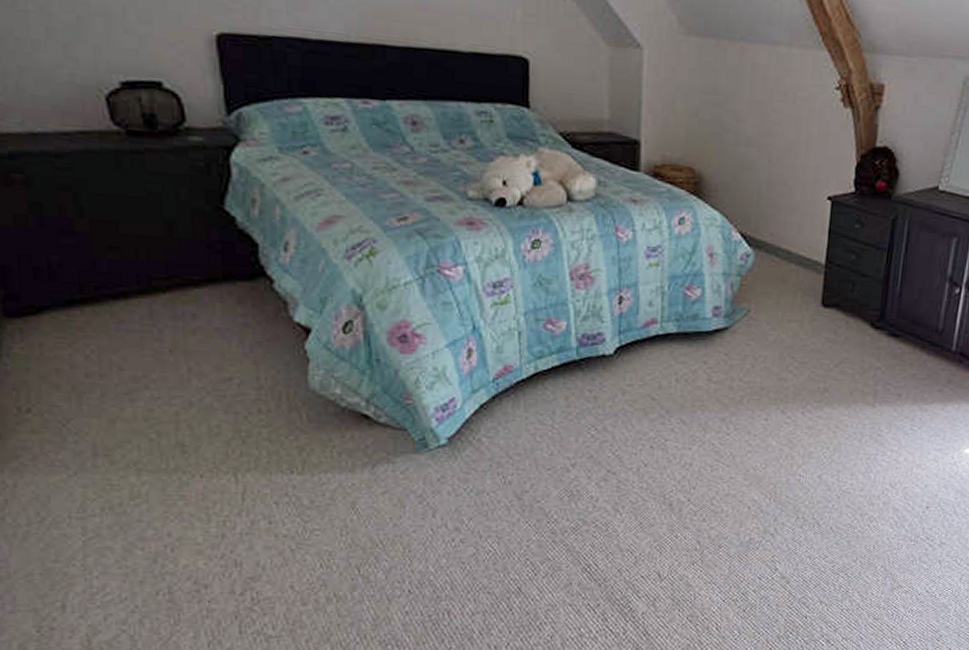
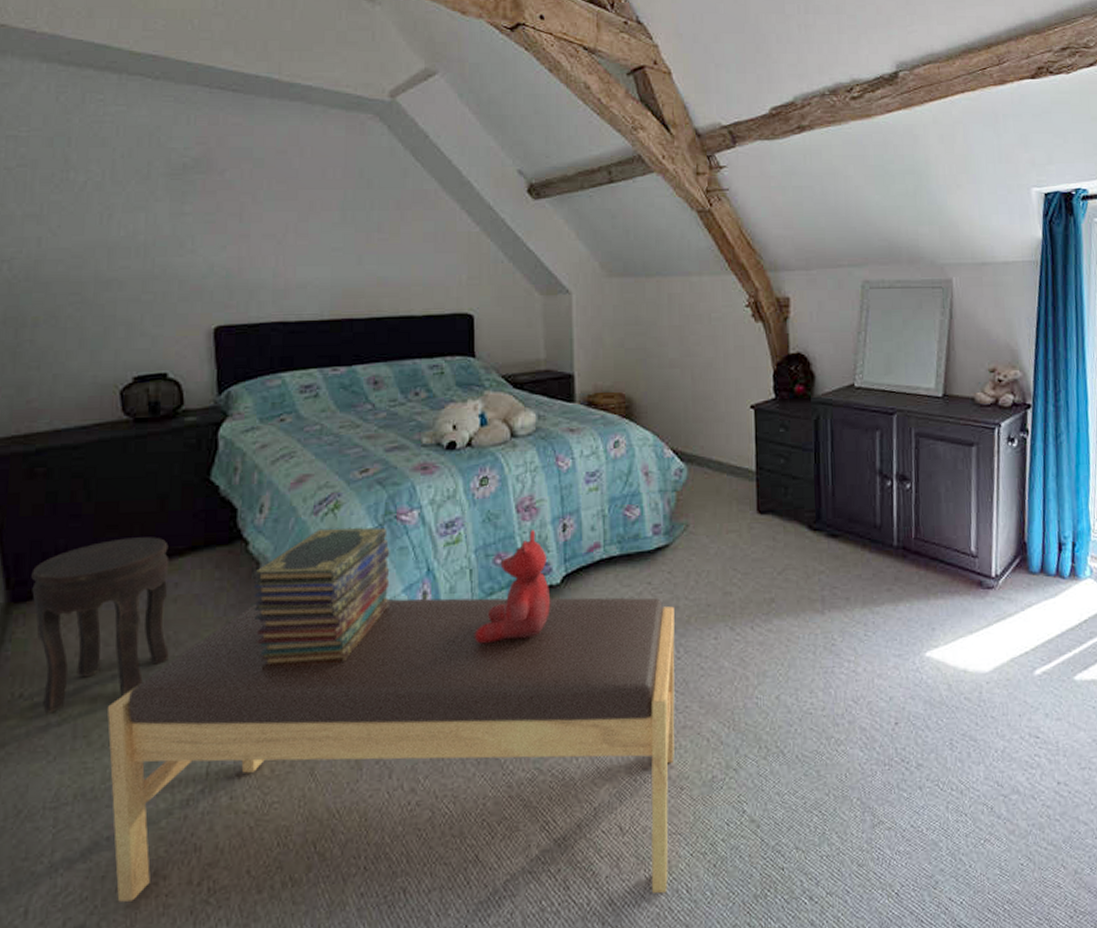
side table: none [23,261,192,431] -> present [31,537,170,714]
bench: none [129,344,728,630] -> present [107,597,675,902]
book stack: none [281,274,432,410] -> present [253,527,390,669]
stuffed bear: none [521,299,603,404] -> present [474,530,551,644]

